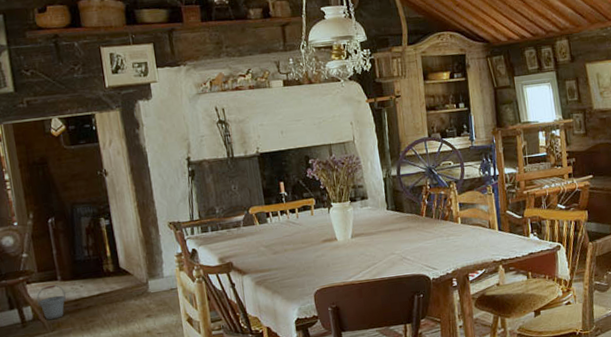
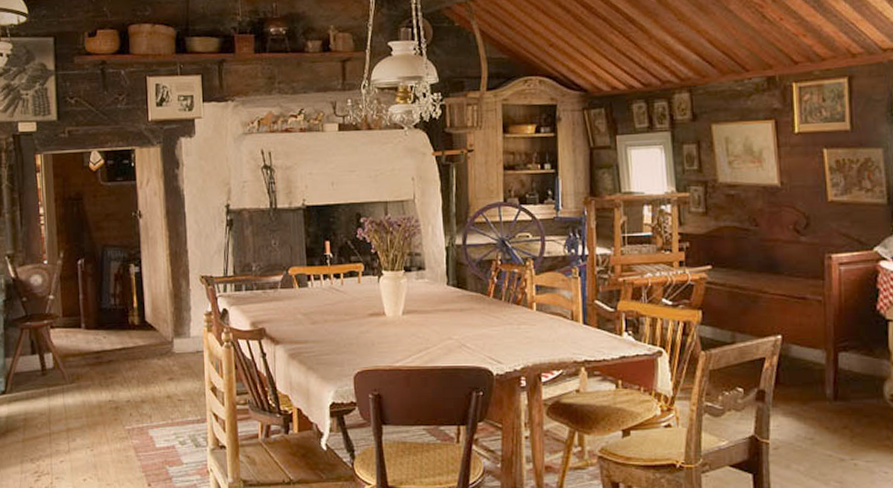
bucket: present [37,284,66,320] -> none [59,332,88,371]

